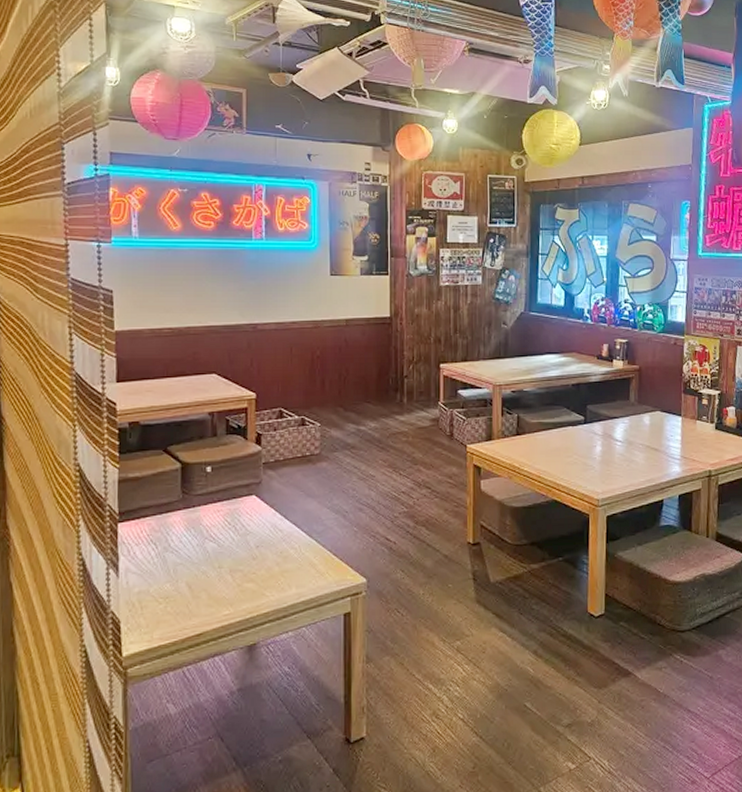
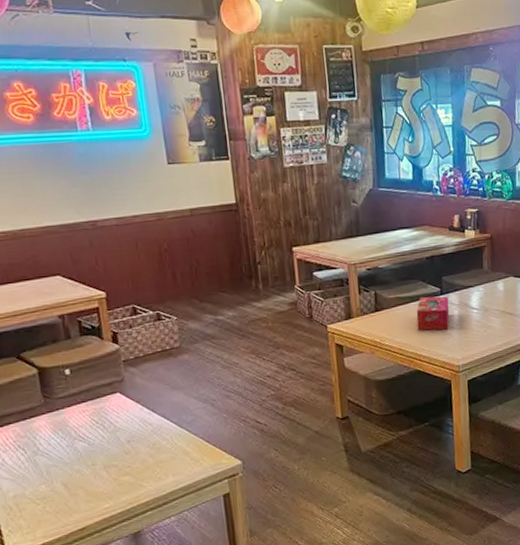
tissue box: none [558,424,592,460] -> present [416,296,450,331]

